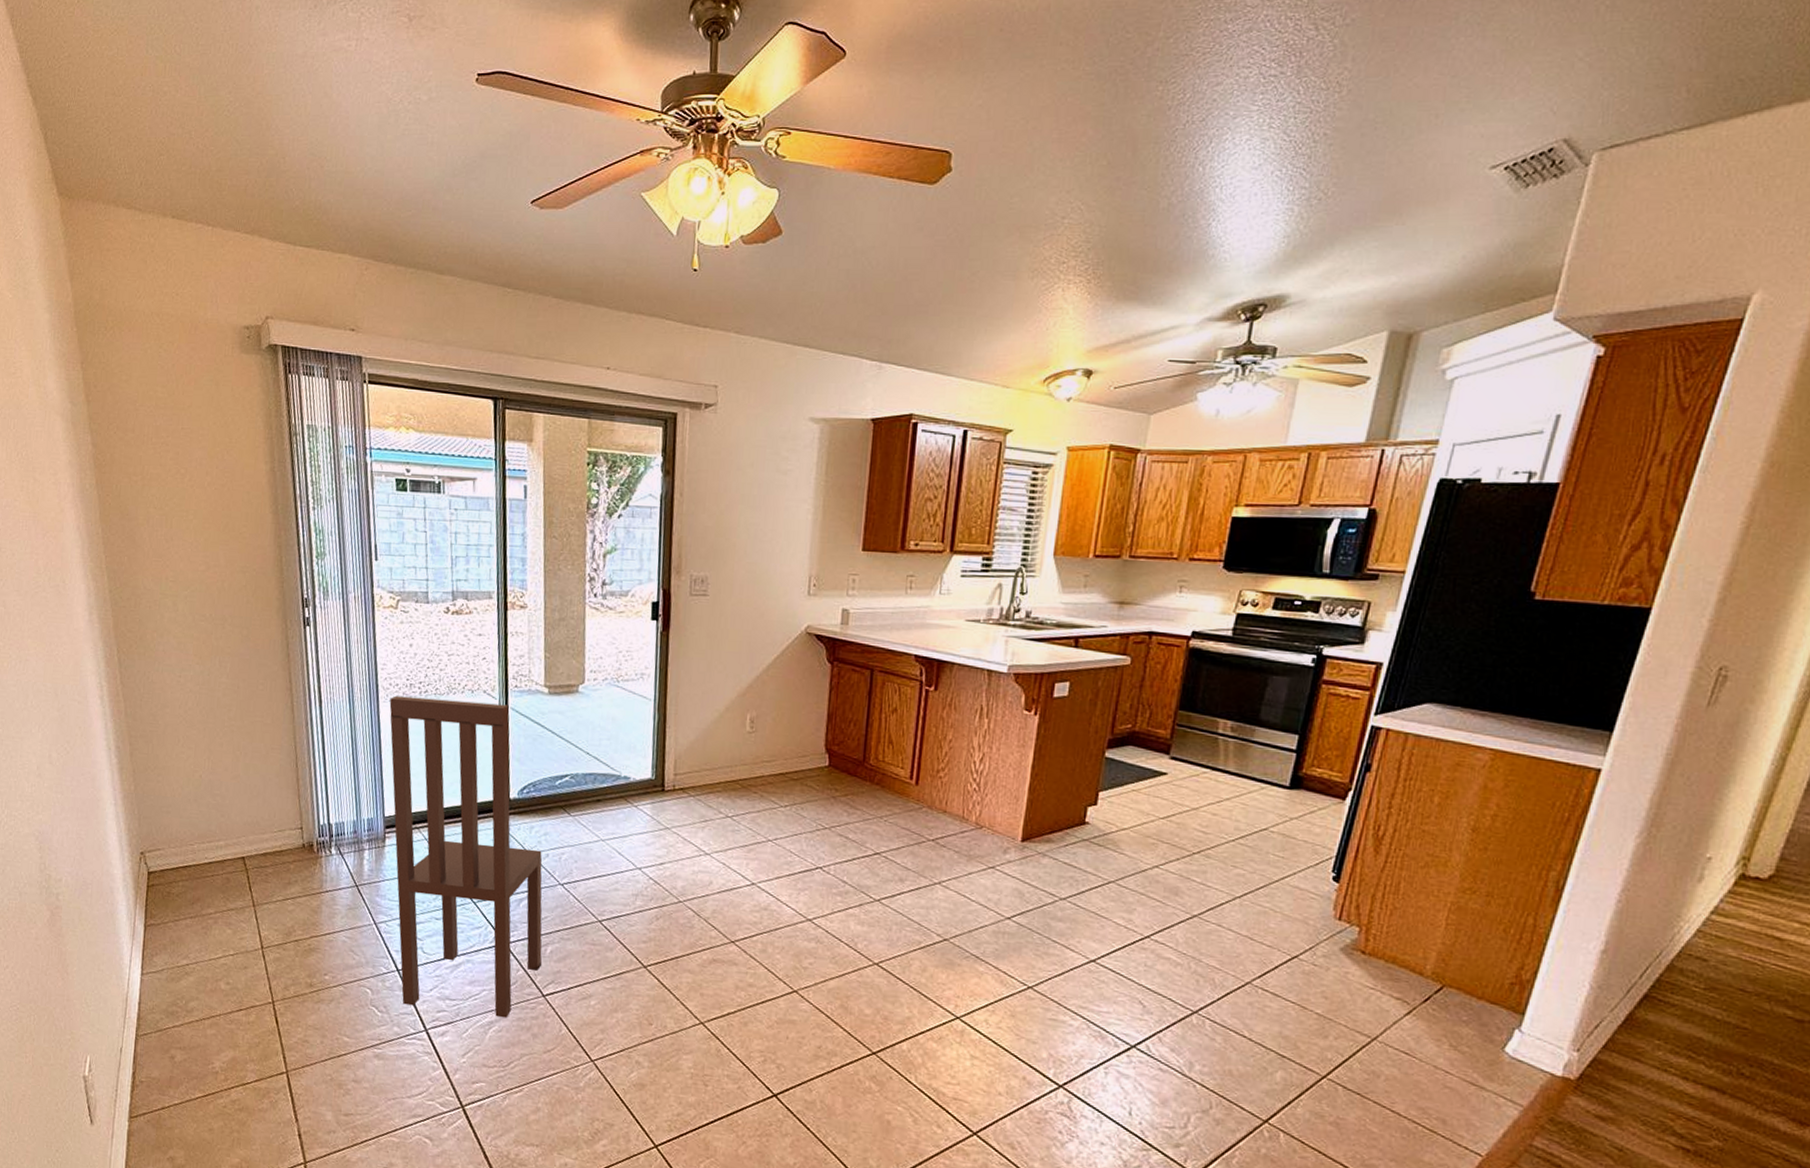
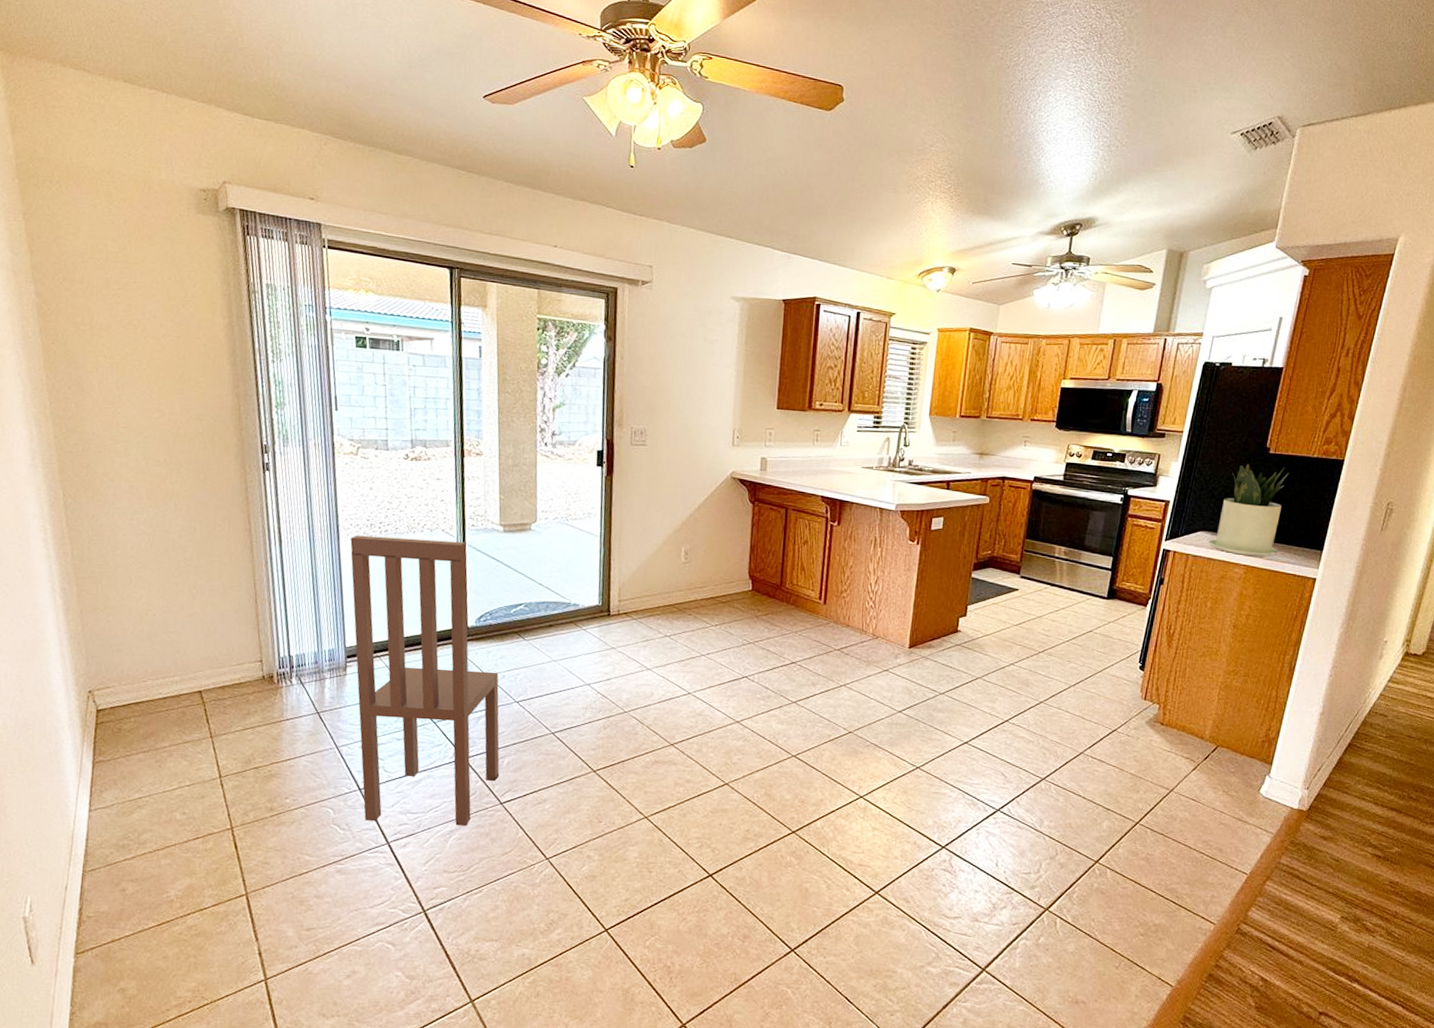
planter: none [1439,613,1563,739] -> present [1209,463,1289,557]

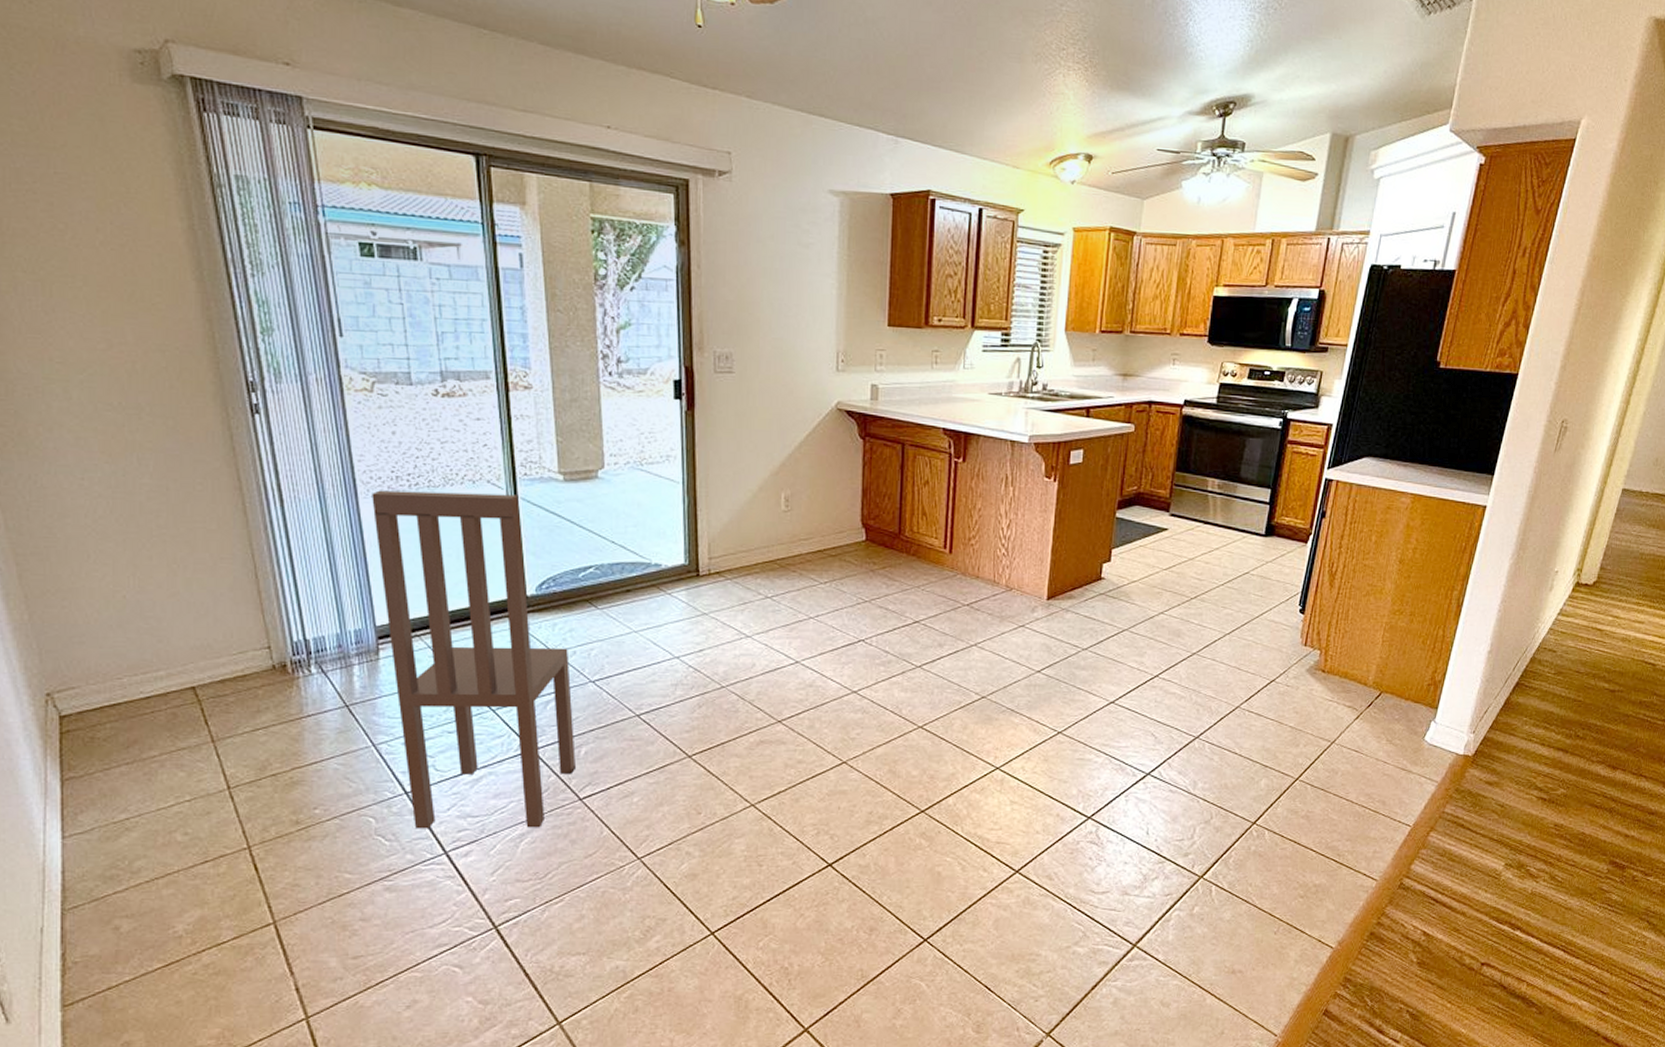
planter: present [1209,463,1289,557] -> none [1374,380,1460,484]

